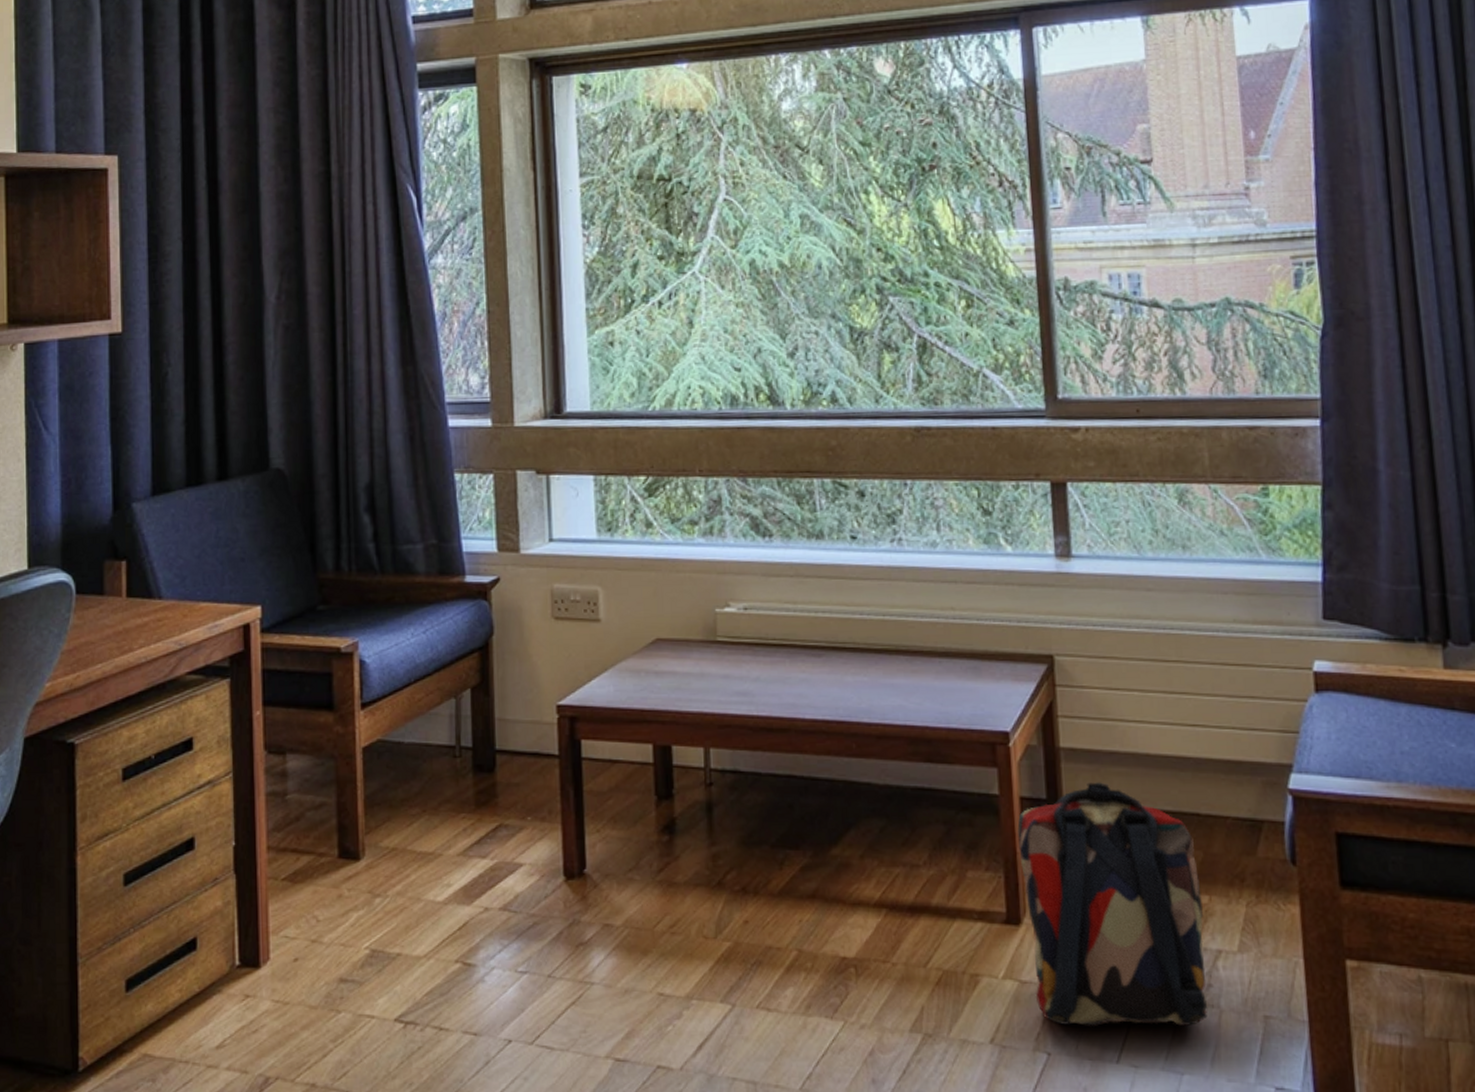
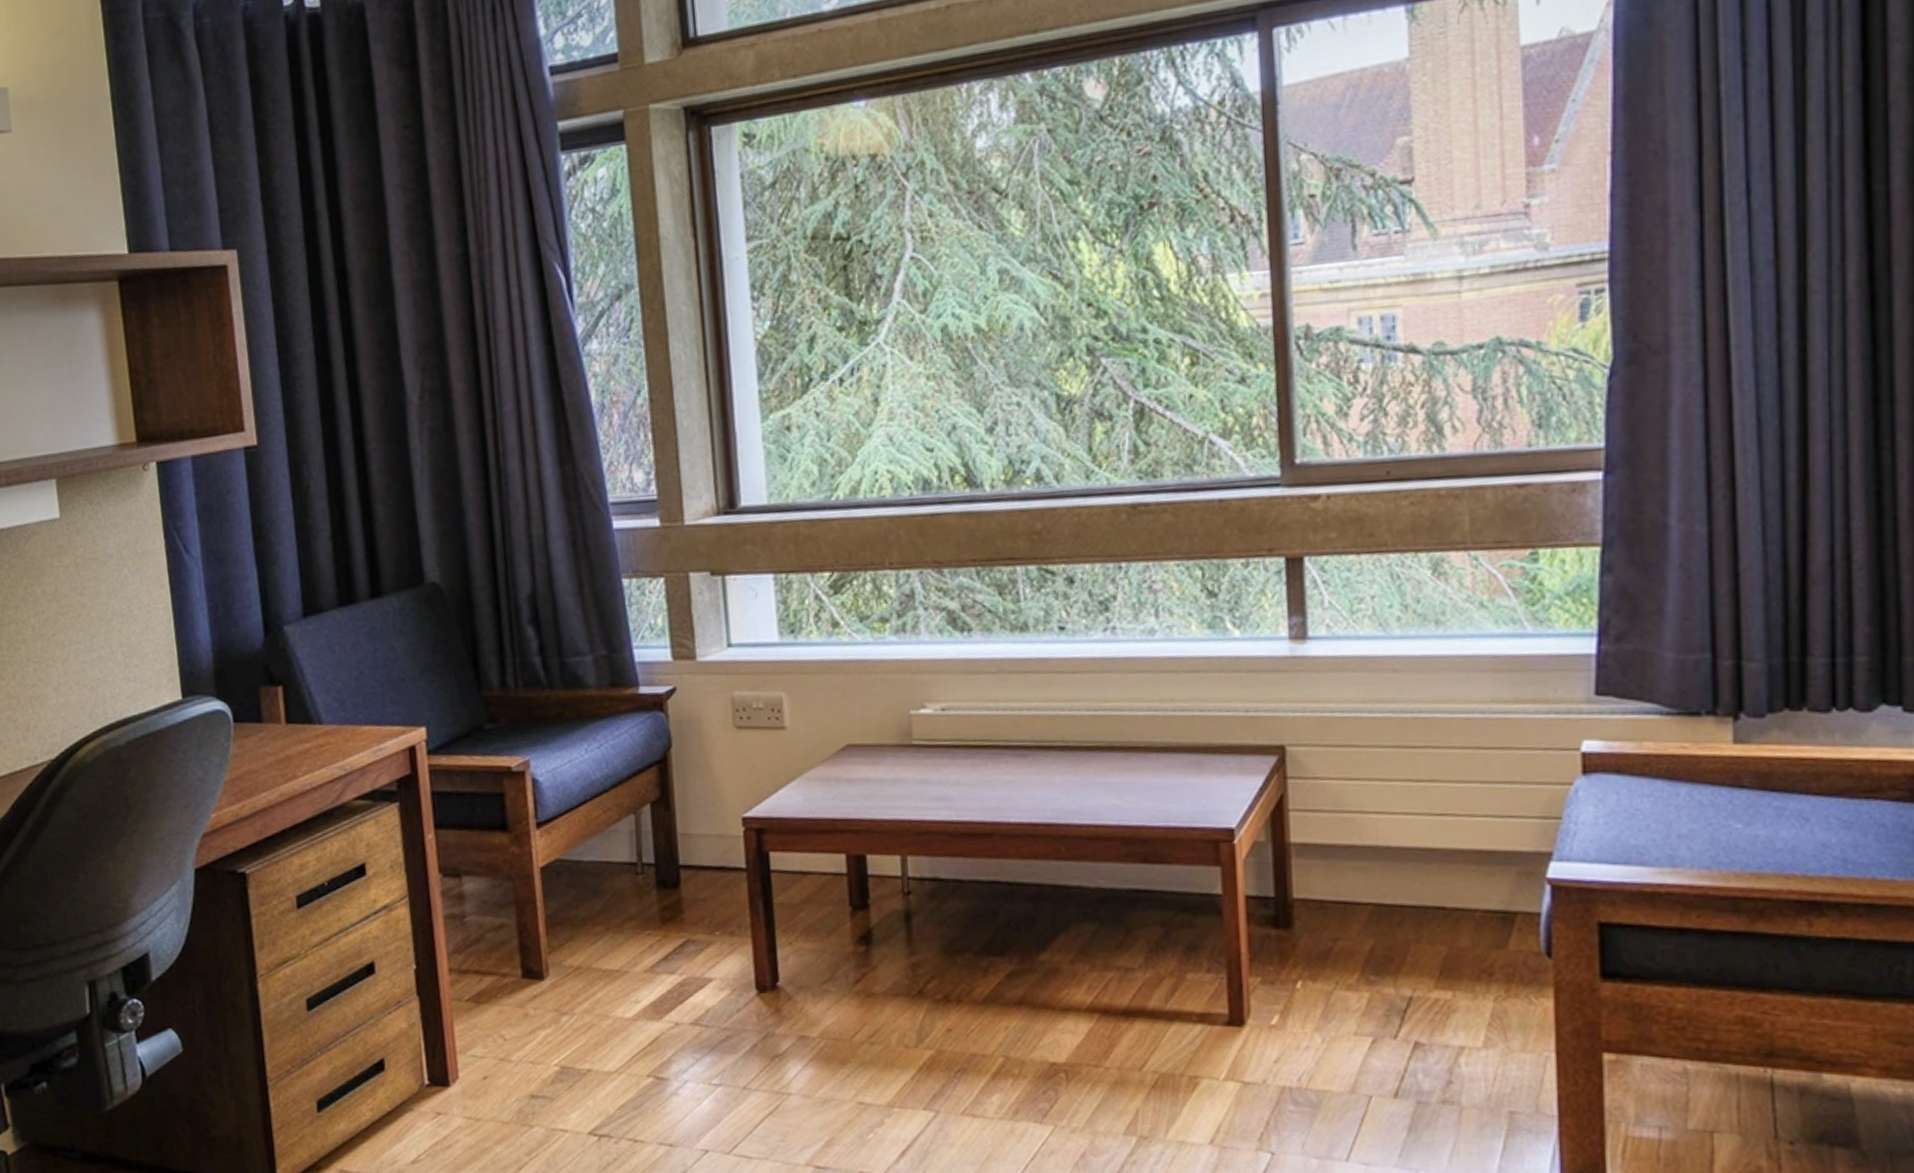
backpack: present [1017,782,1207,1026] -> none [1242,878,1447,1125]

